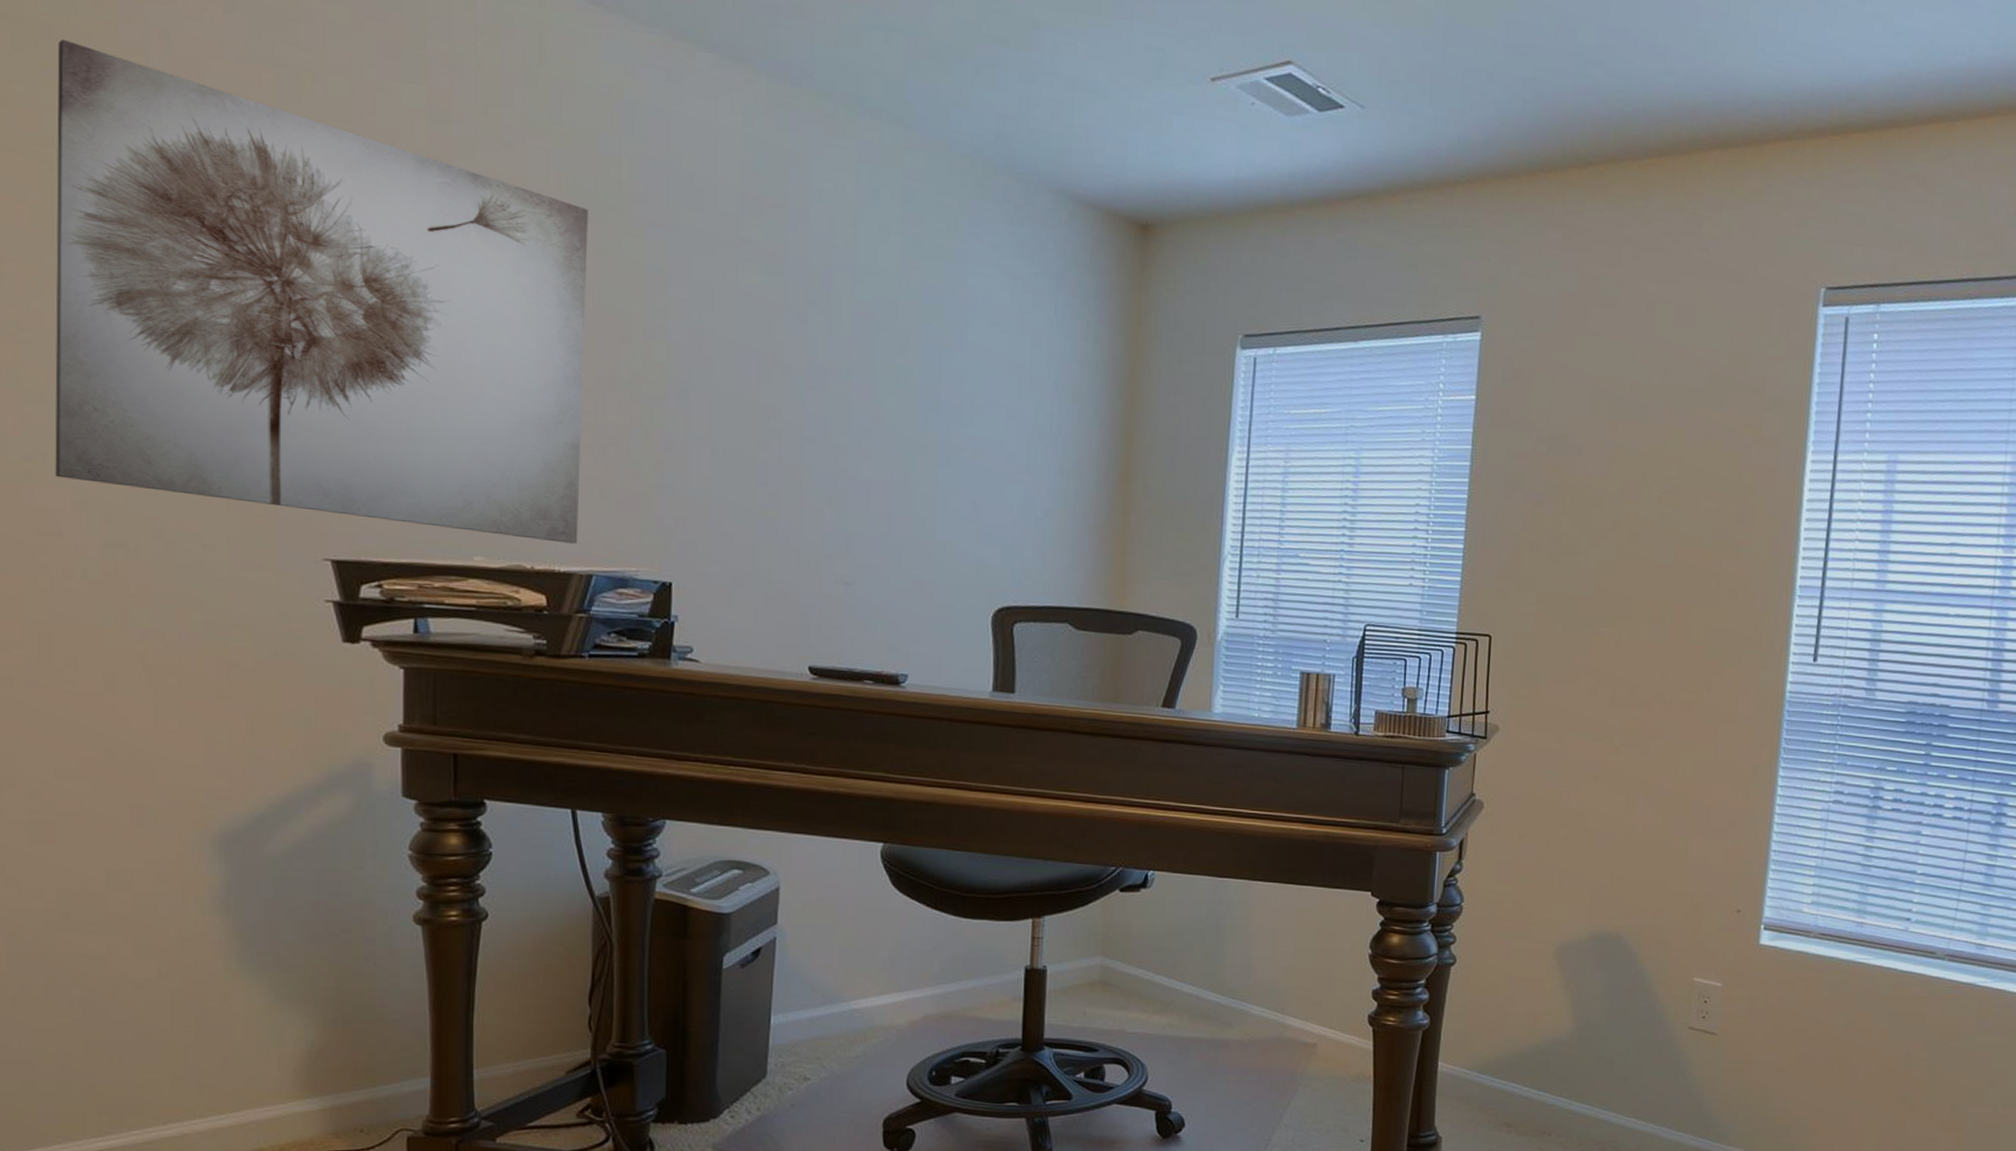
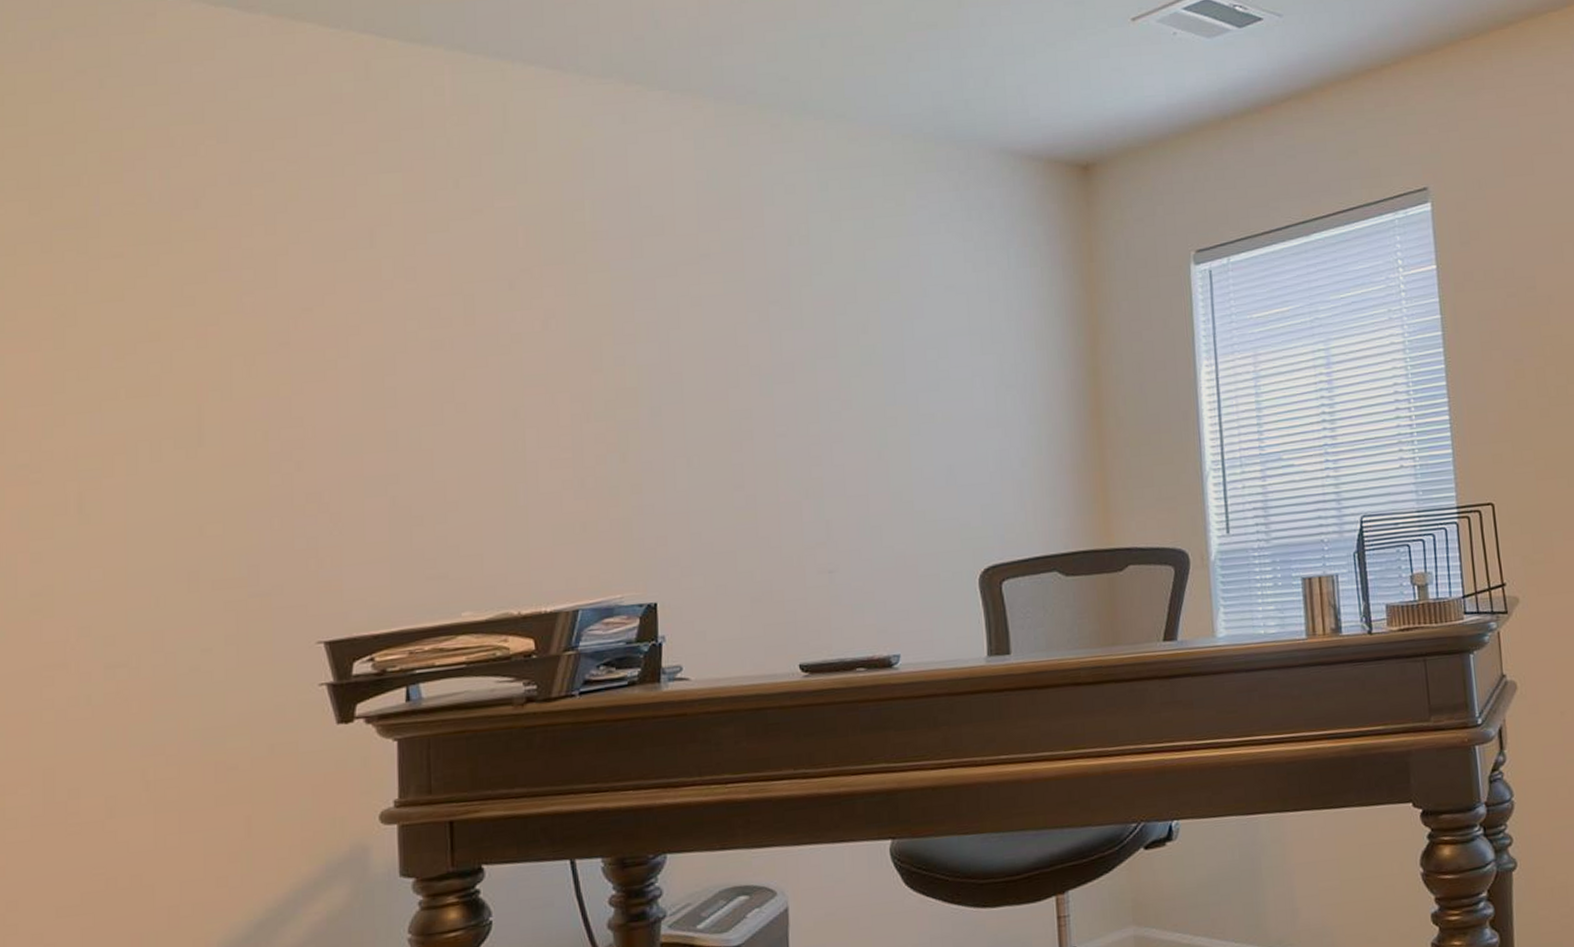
wall art: present [55,39,588,544] -> none [62,196,563,609]

